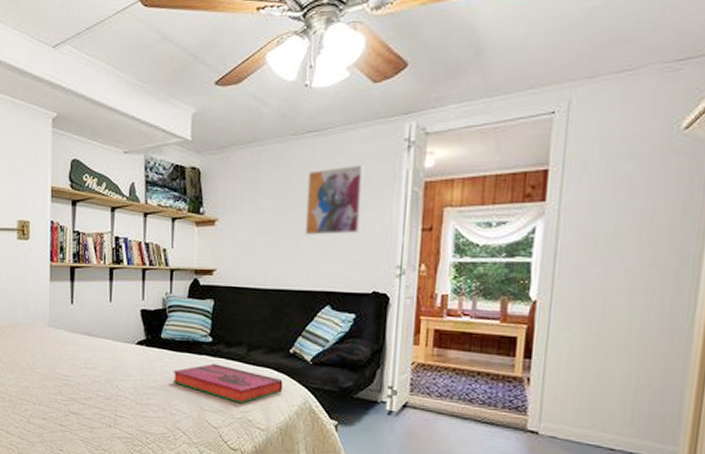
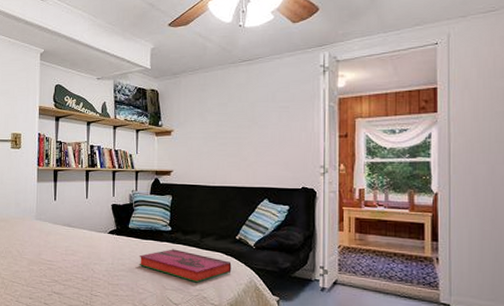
wall art: present [304,164,365,235] -> none [244,85,290,142]

